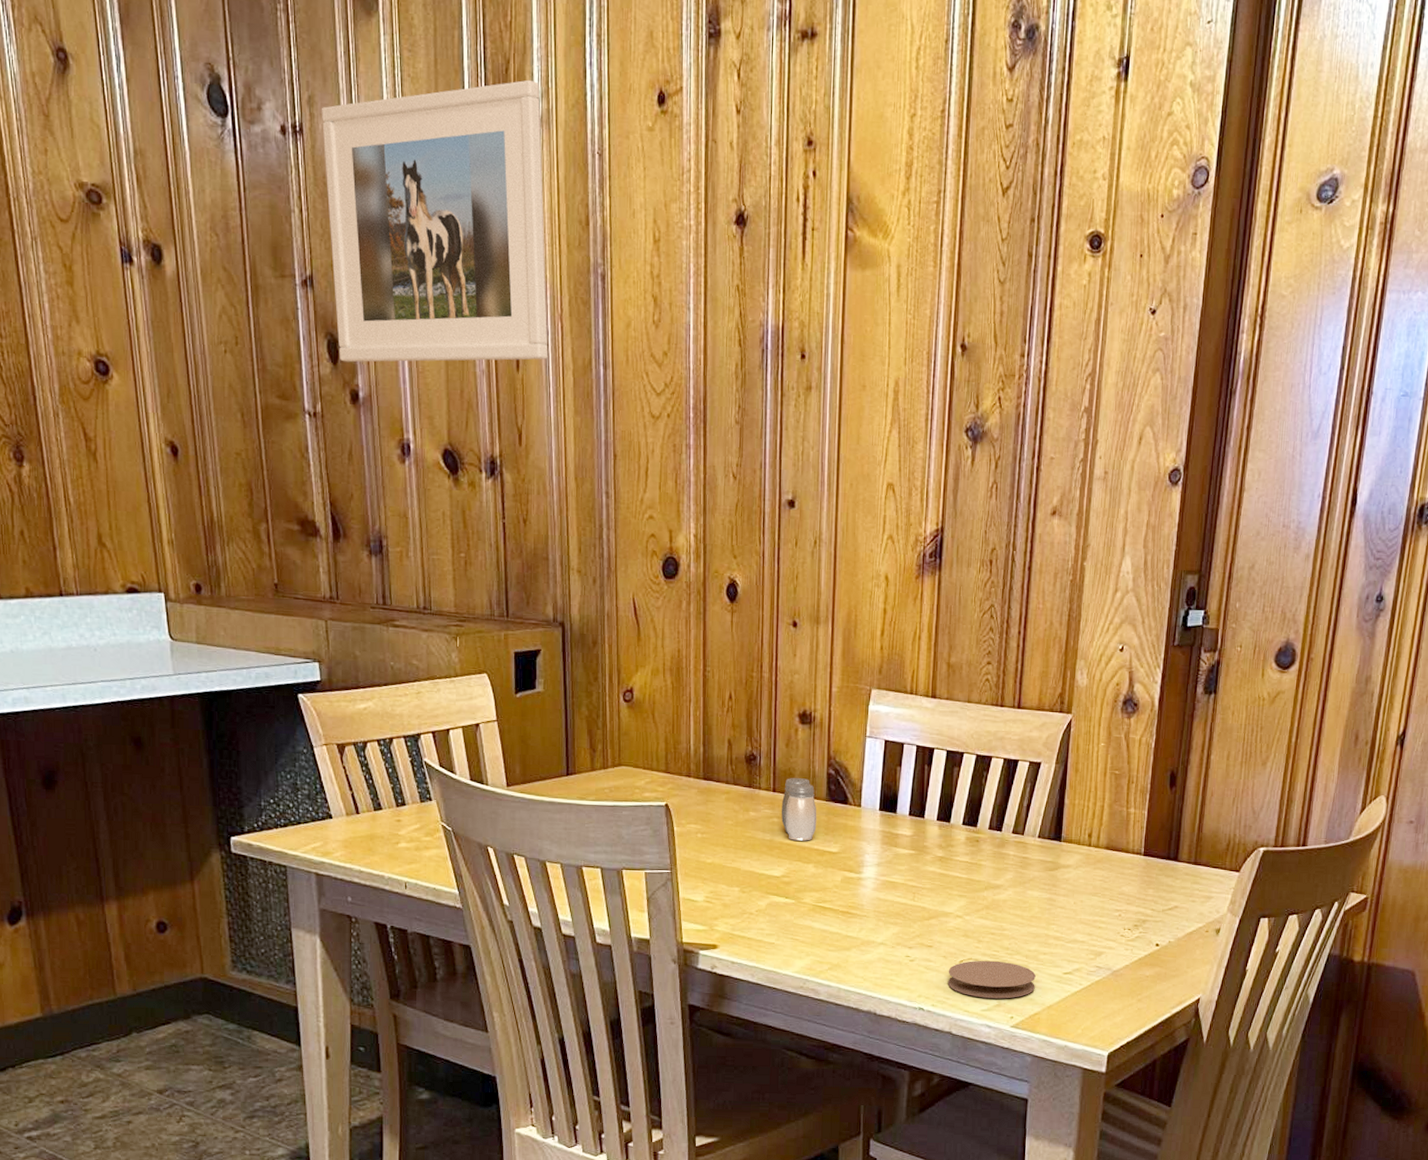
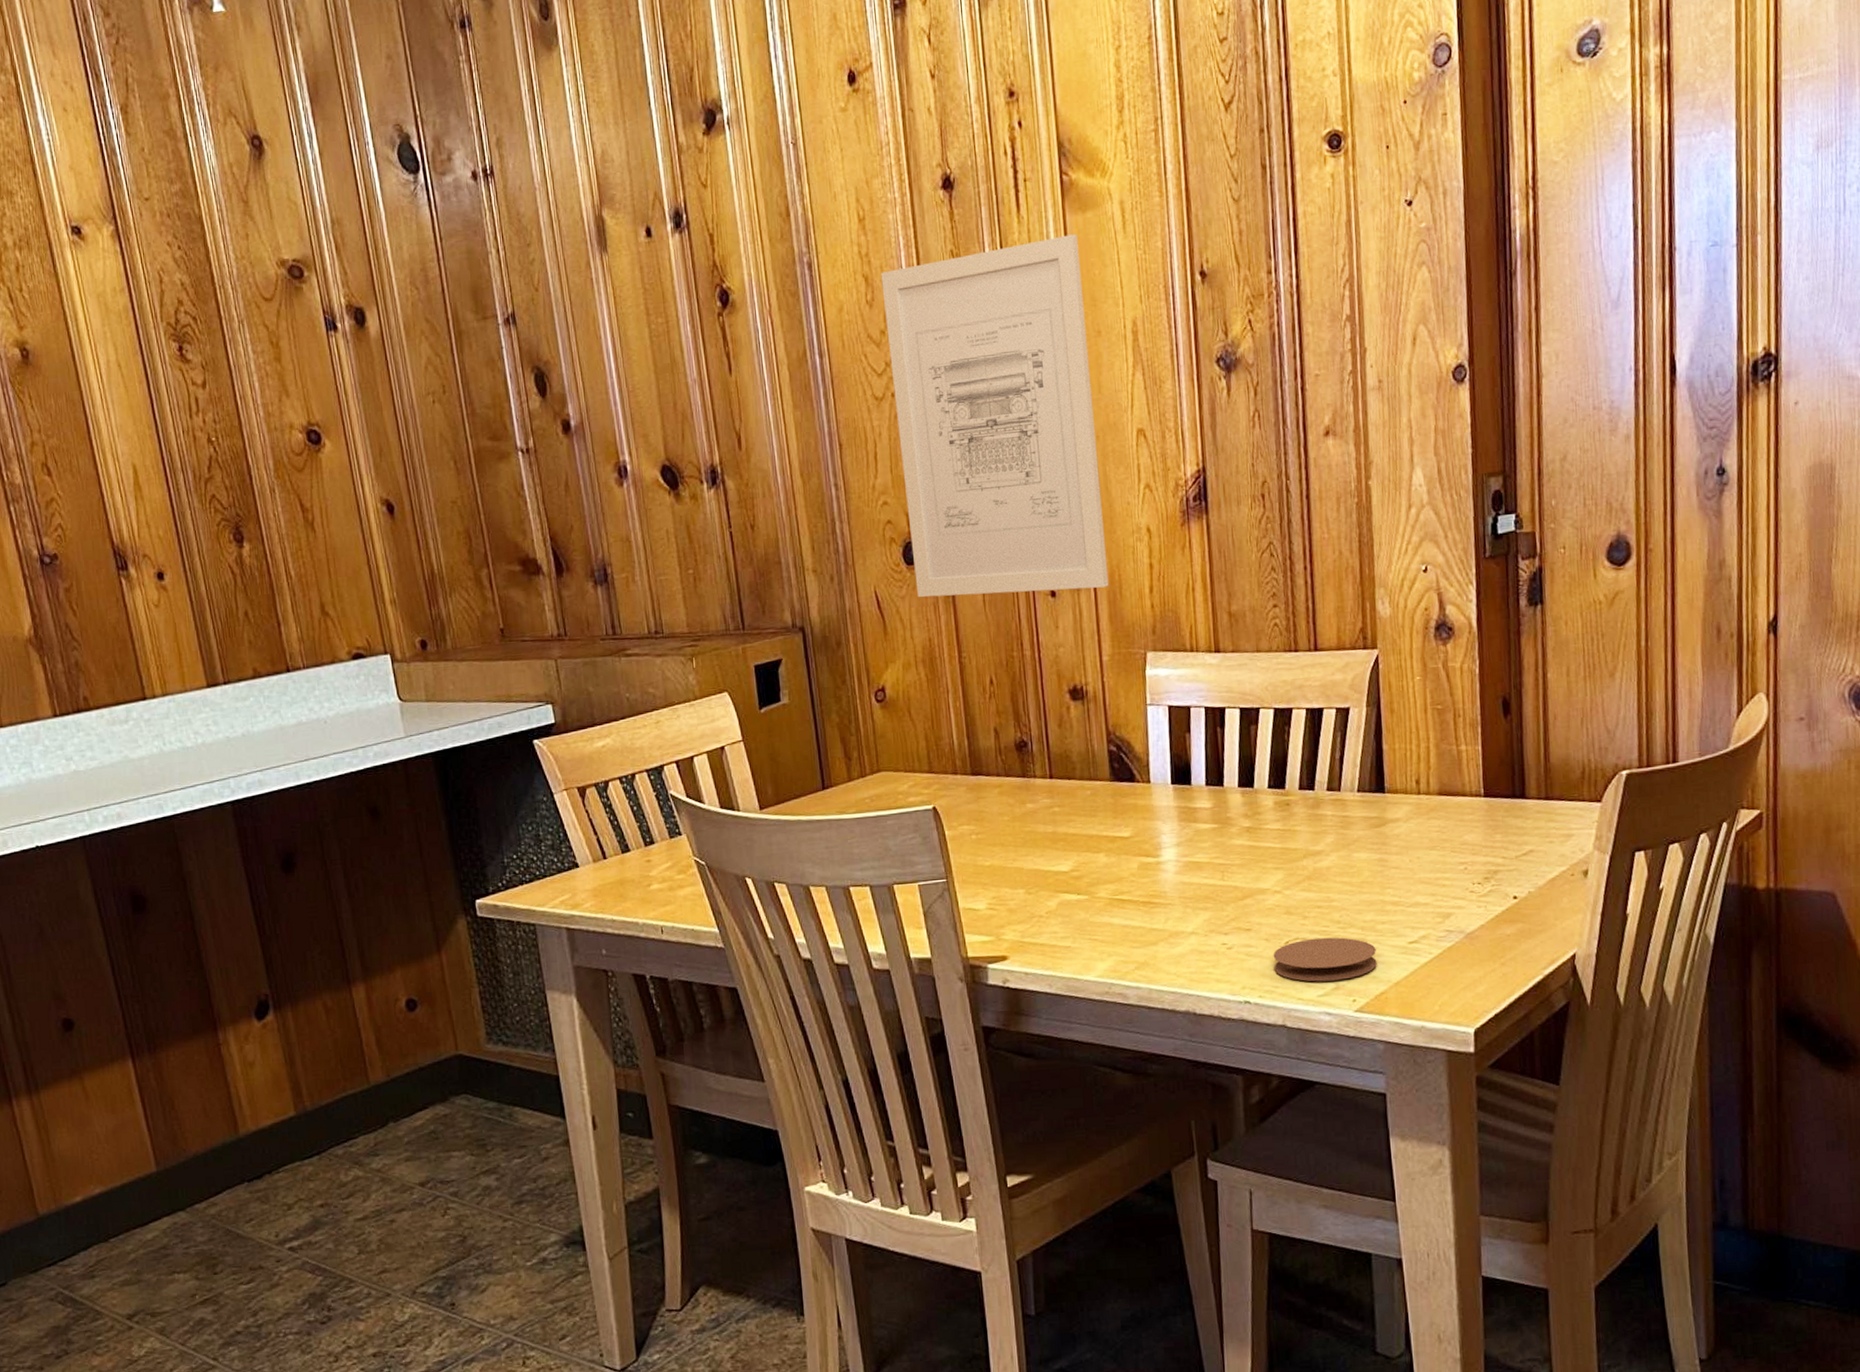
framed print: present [321,79,549,363] -> none [510,83,761,393]
wall art: none [669,289,855,625] -> present [881,234,1109,598]
salt and pepper shaker: present [781,778,817,841] -> none [1061,759,1103,830]

